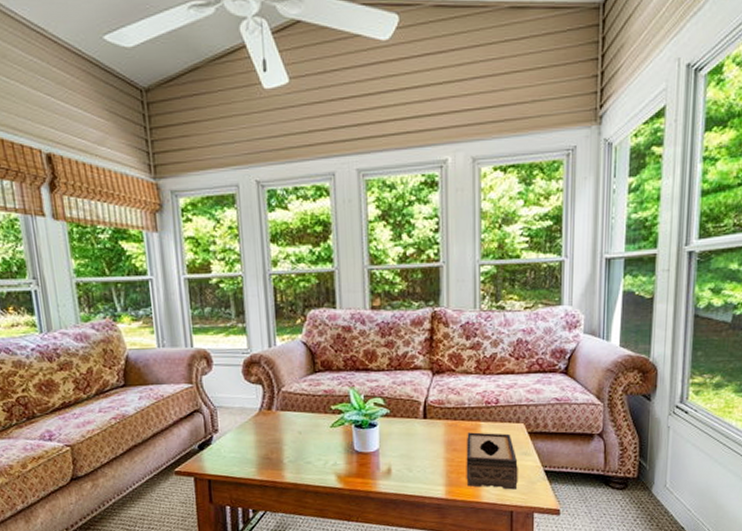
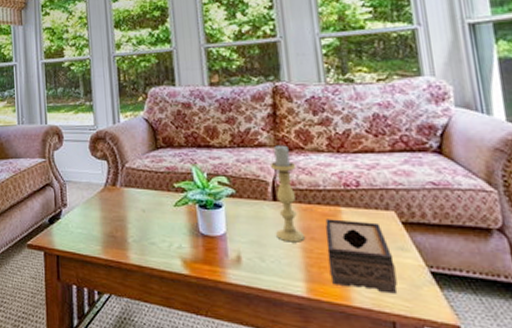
candle holder: none [423,368,448,454] -> present [269,145,304,242]

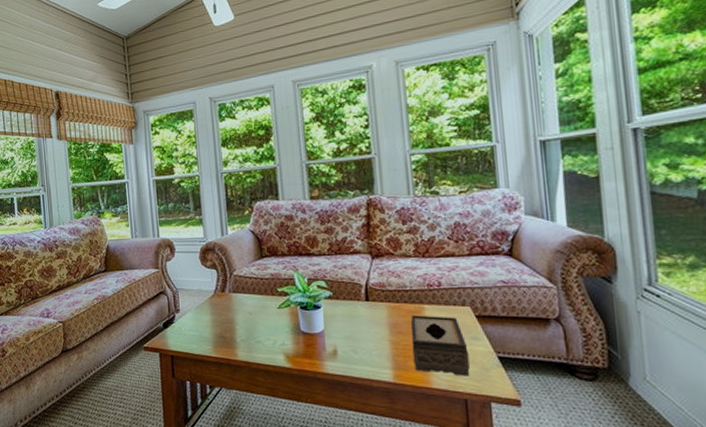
candle holder: present [269,145,304,242] -> none [363,251,392,336]

